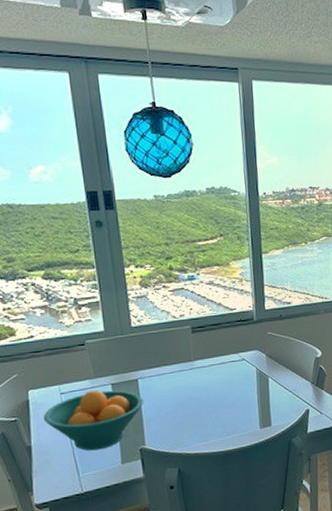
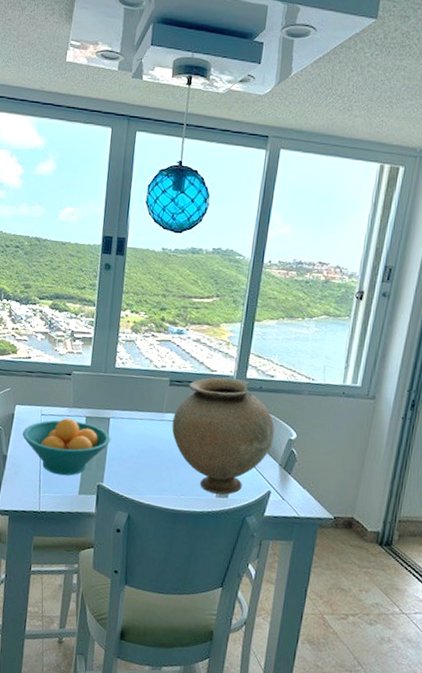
vase: none [202,312,302,426] -> present [172,377,275,495]

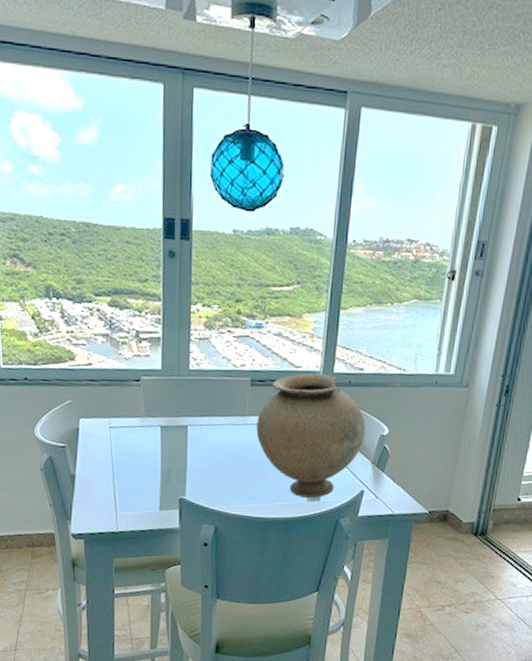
fruit bowl: present [22,418,111,476] -> none [90,429,191,492]

